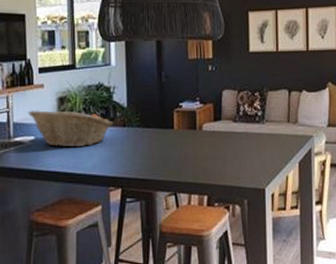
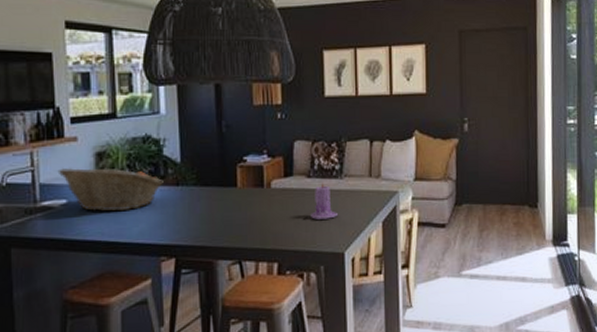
candle: none [236,127,260,159] -> present [311,183,338,220]

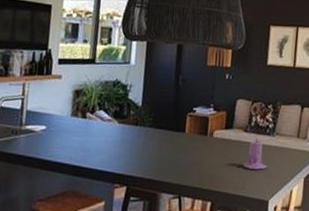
fruit basket: present [57,167,164,212] -> none [42,99,126,142]

